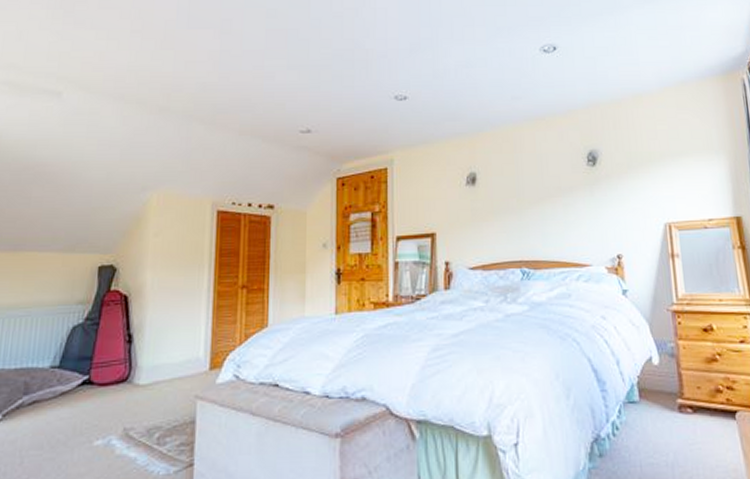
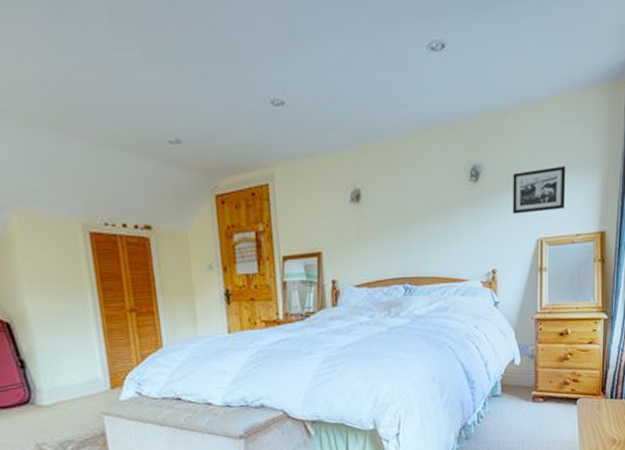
picture frame: none [632,151,691,197] -> present [513,165,566,214]

